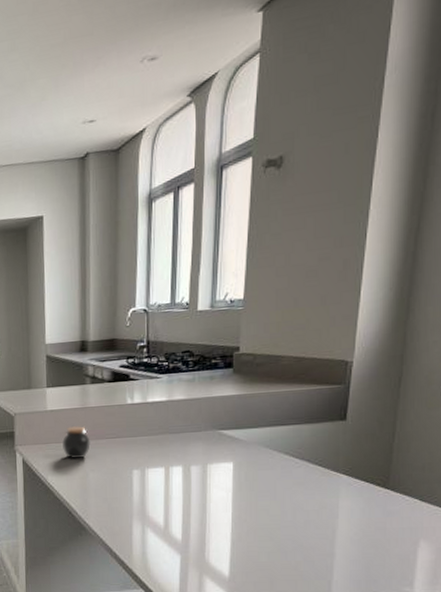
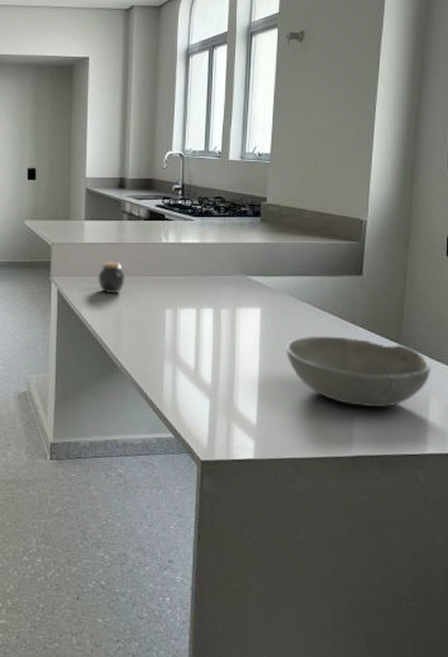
bowl: none [259,485,421,554] -> present [285,336,430,408]

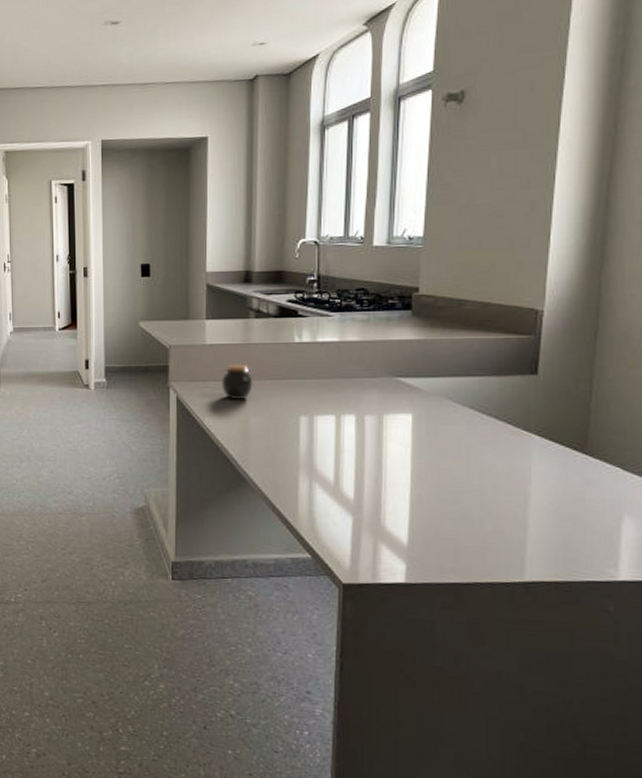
bowl: present [285,336,430,408] -> none [442,445,624,527]

